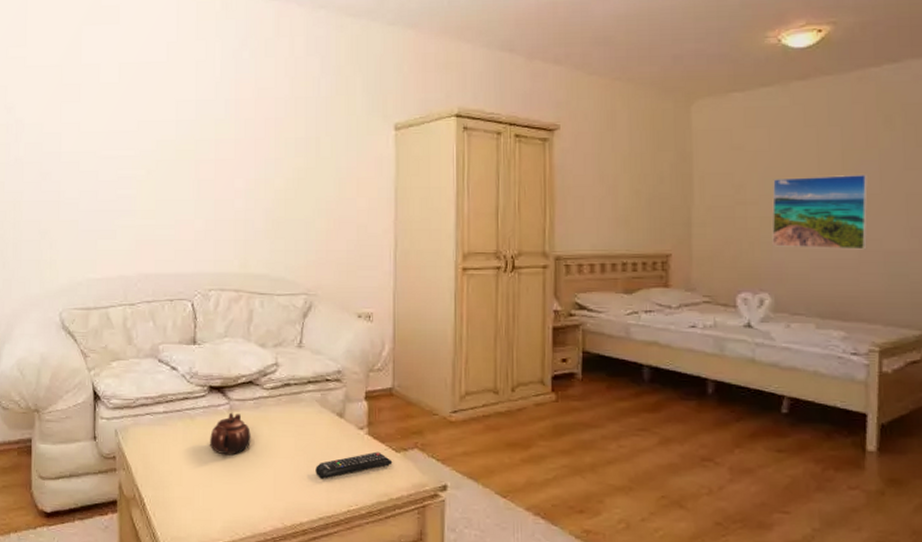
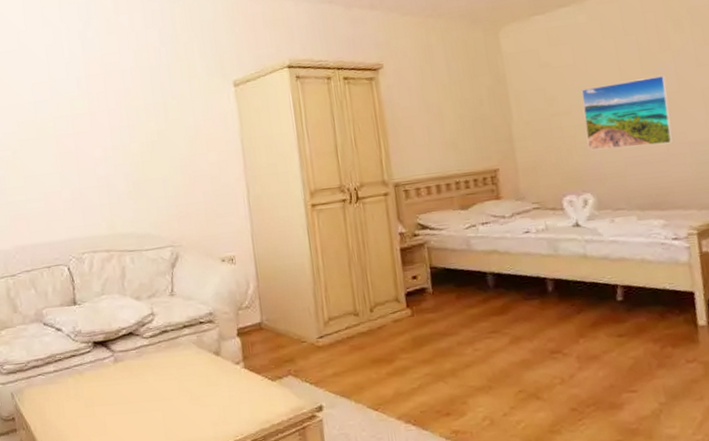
teapot: present [210,412,251,456] -> none [99,363,138,404]
remote control: present [316,451,393,479] -> none [200,382,270,415]

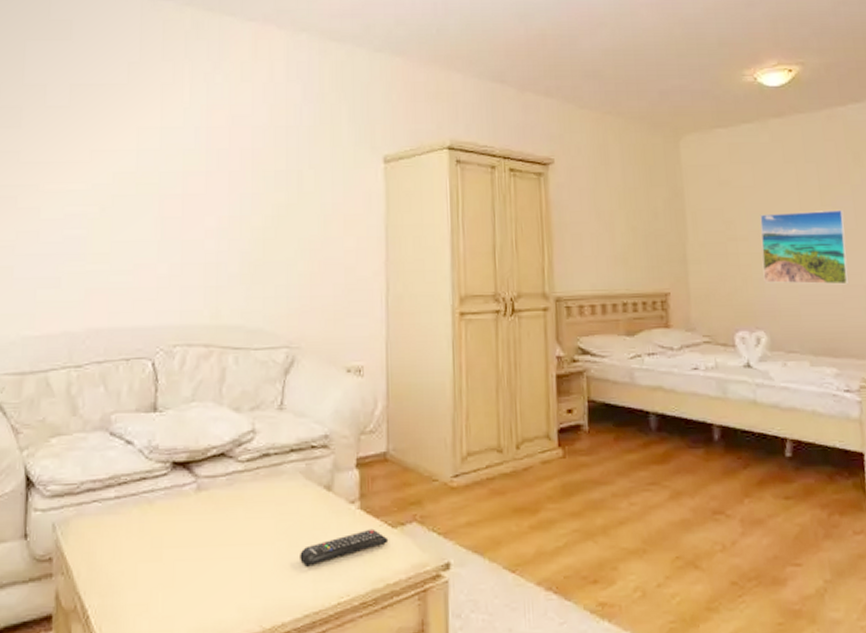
remote control: none [200,382,270,415] -> present [300,528,389,567]

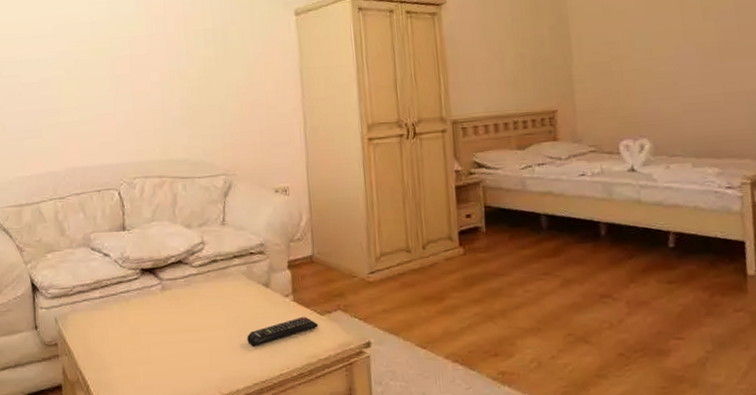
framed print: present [760,209,849,285] -> none [642,23,731,96]

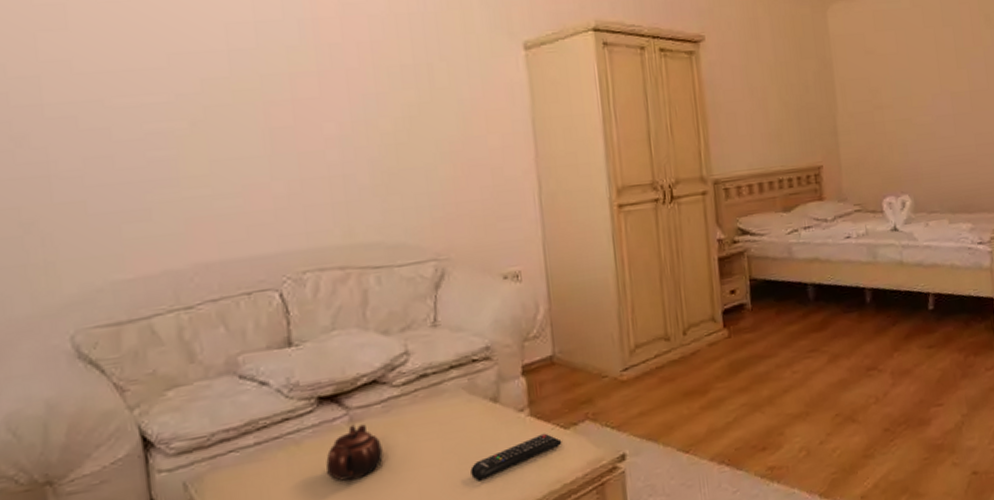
teapot: none [145,291,184,333] -> present [326,424,383,481]

